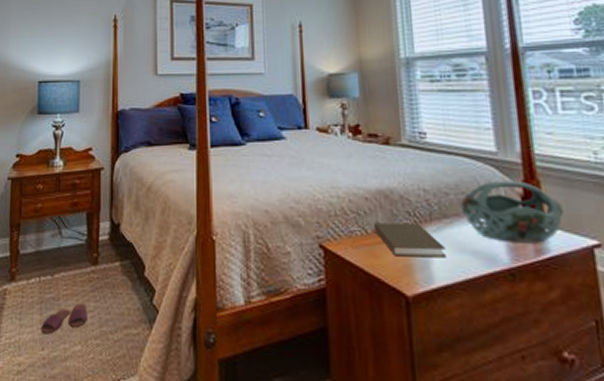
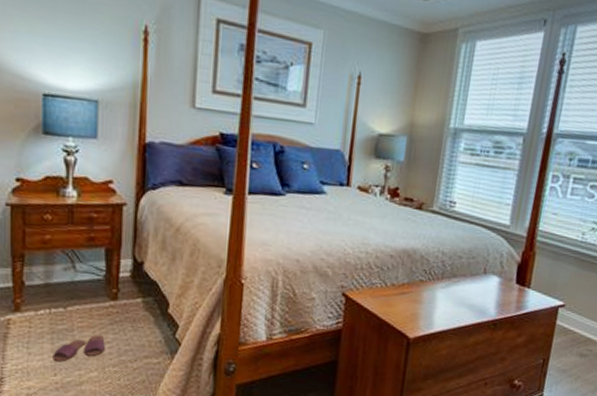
book: present [374,222,446,258] -> none [393,277,449,310]
decorative basket: present [460,180,564,244] -> none [469,249,547,302]

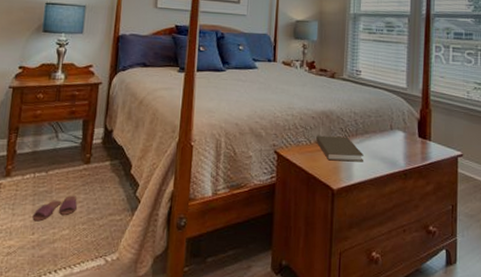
book: none [393,277,449,310] -> present [316,135,364,162]

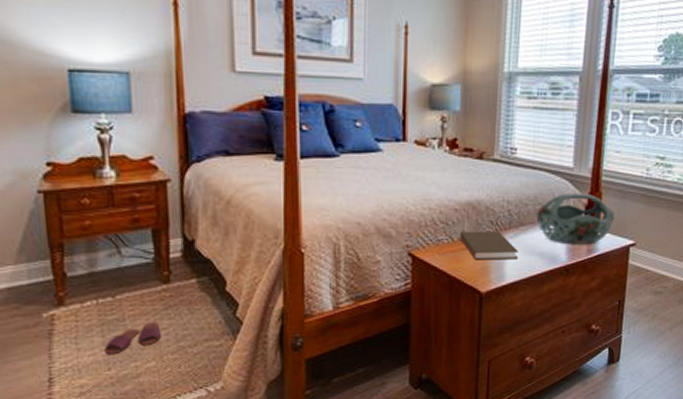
decorative basket: none [378,108,444,153] -> present [536,193,615,245]

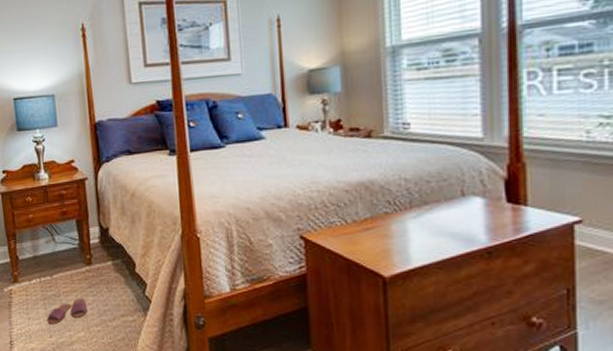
book: present [460,231,518,260] -> none [354,211,424,243]
decorative basket: present [536,193,615,245] -> none [442,164,548,224]

